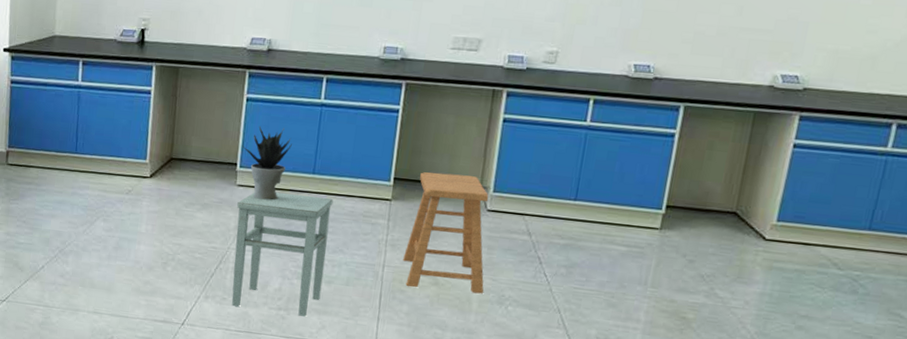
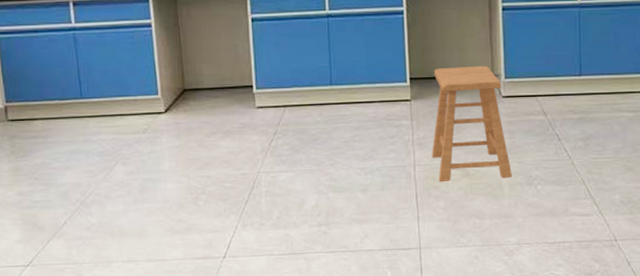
stool: present [232,192,334,317] -> none [260,107,359,231]
potted plant: present [242,126,292,201] -> none [255,44,305,118]

